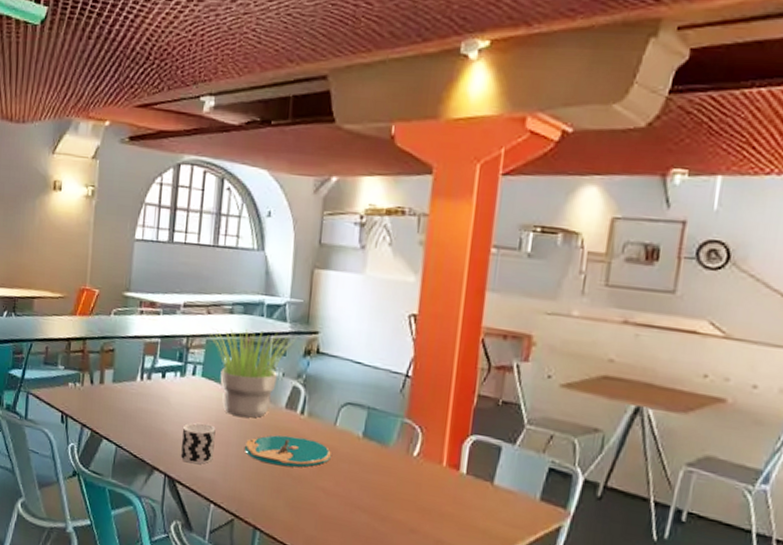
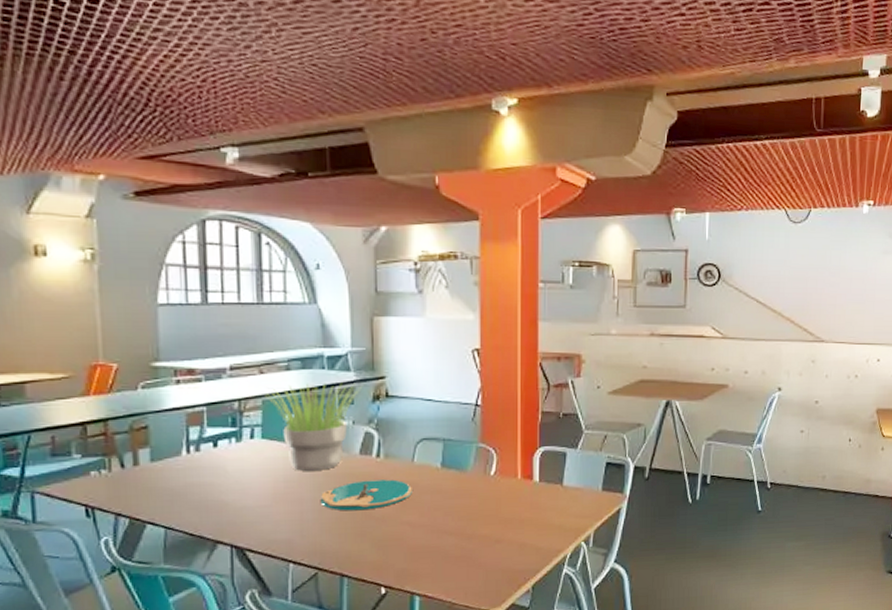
cup: present [181,422,216,464] -> none [247,485,286,529]

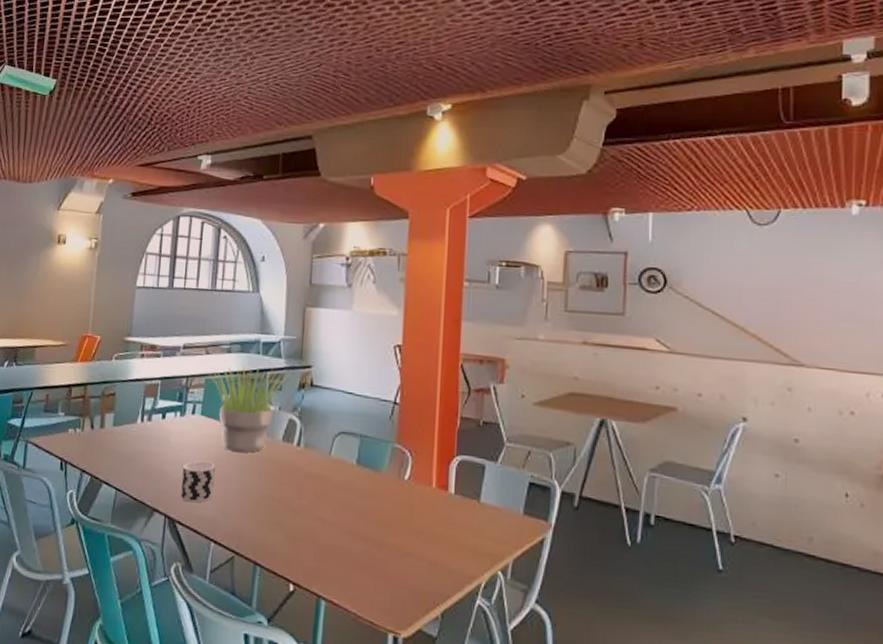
cup: none [247,485,286,529] -> present [181,461,215,503]
plate: present [321,479,414,511] -> none [244,468,328,499]

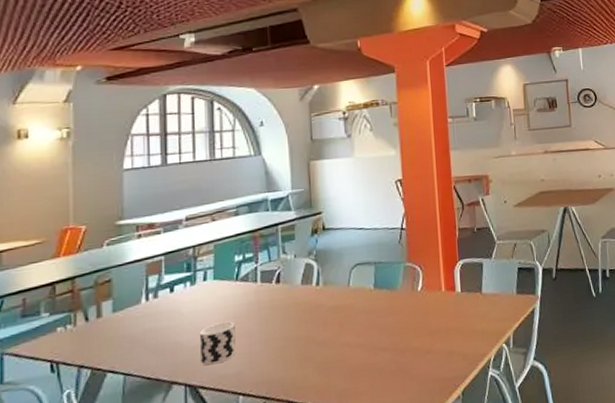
potted plant: present [208,367,288,453] -> none [217,221,300,306]

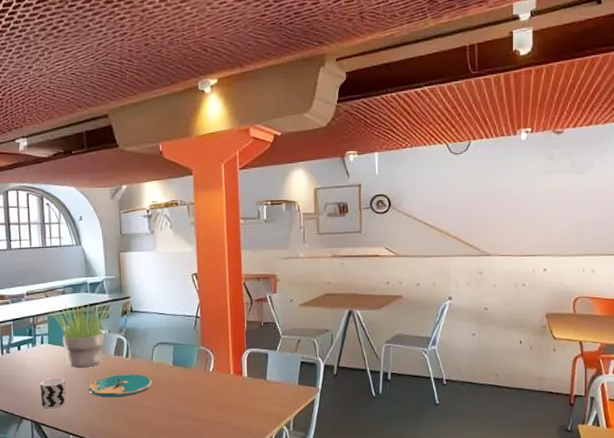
potted plant: none [217,221,300,306] -> present [49,302,113,367]
plate: none [267,304,350,340] -> present [89,374,153,398]

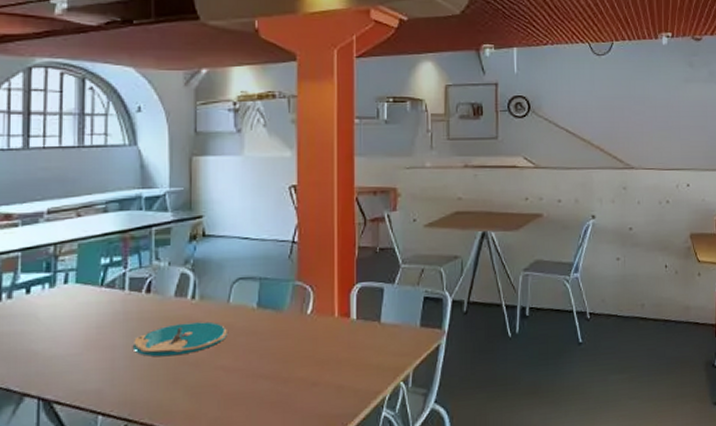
cup: present [40,377,66,409] -> none [57,331,97,379]
potted plant: present [49,302,113,367] -> none [81,223,177,316]

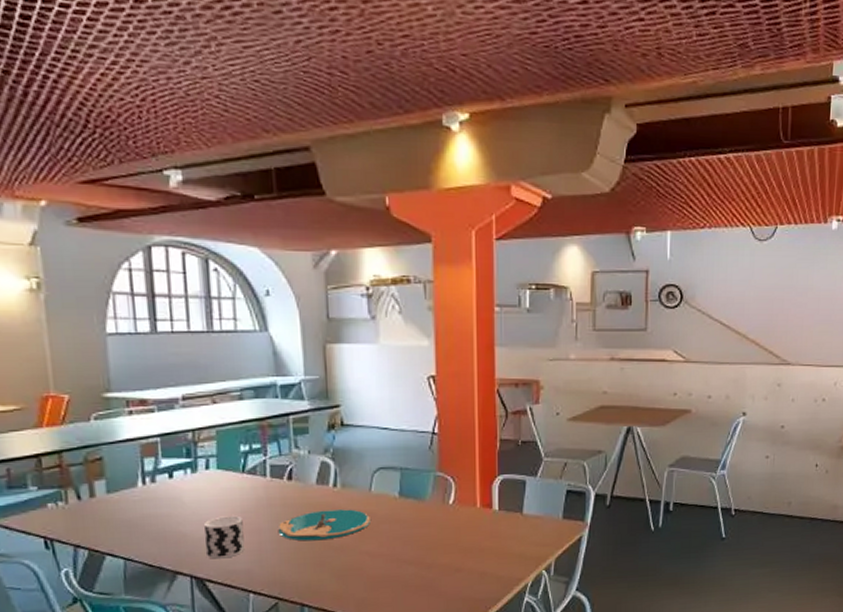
cup: none [57,331,97,379] -> present [205,515,245,559]

